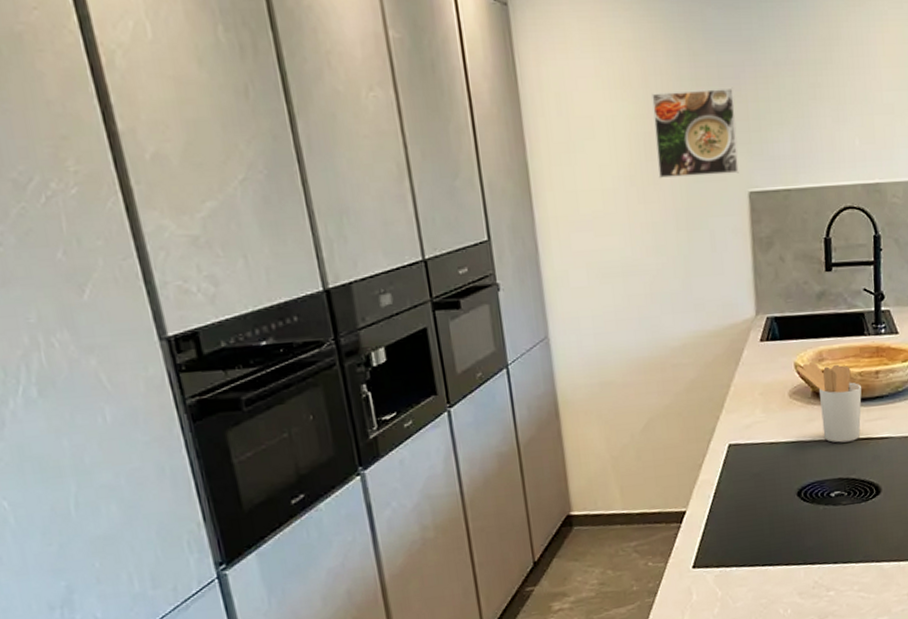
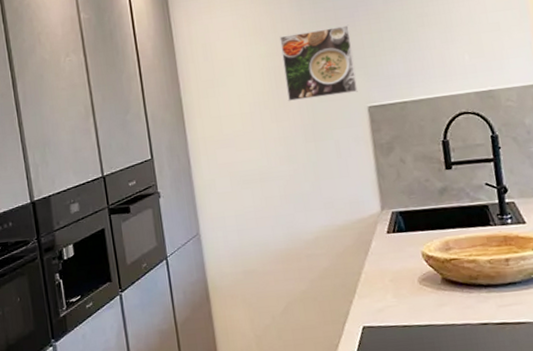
utensil holder: present [796,361,862,443] -> none [424,250,496,327]

